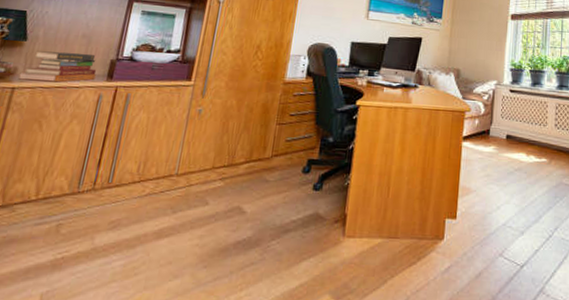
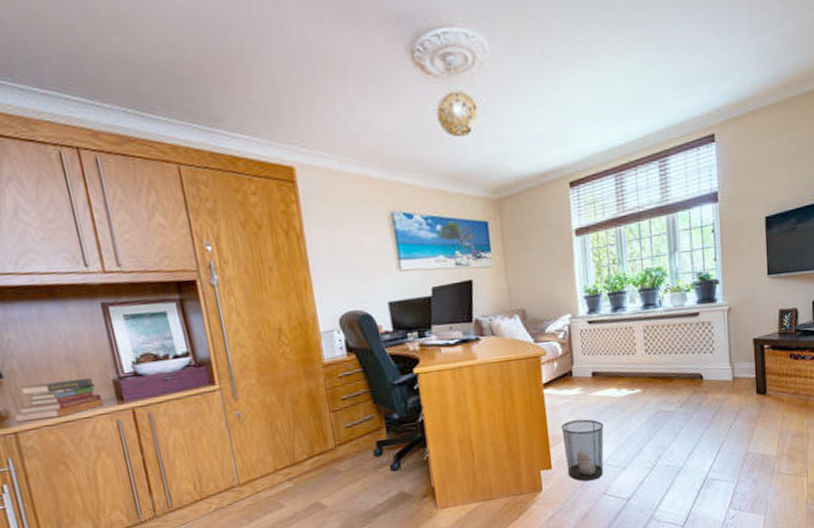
waste bin: none [470,176,510,239] -> present [561,419,604,482]

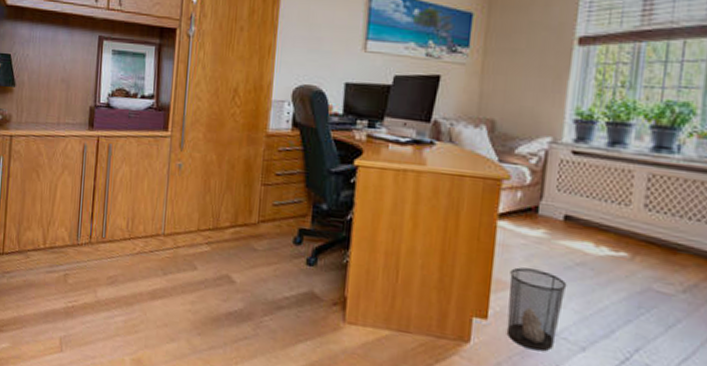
books: present [14,378,104,423] -> none [14,97,79,131]

